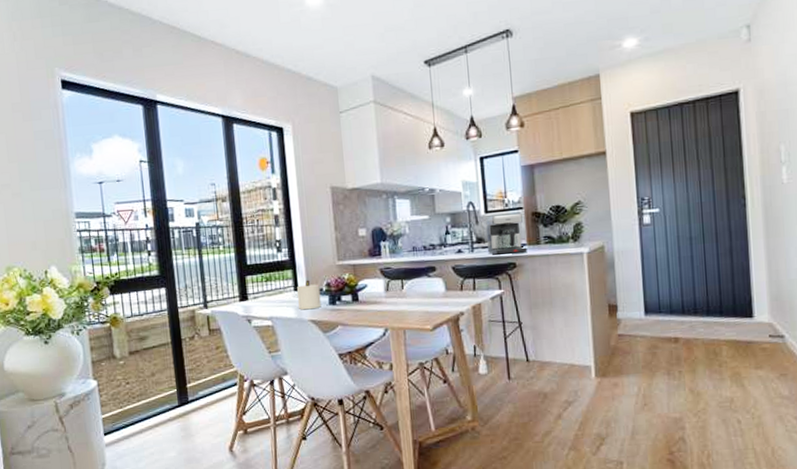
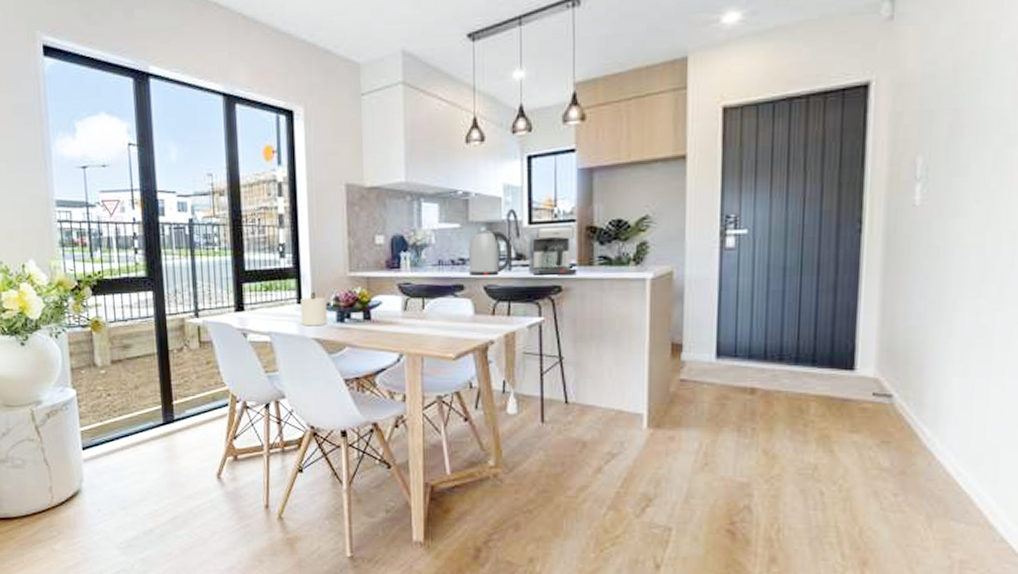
kettle: none [437,219,473,260] -> present [468,229,512,277]

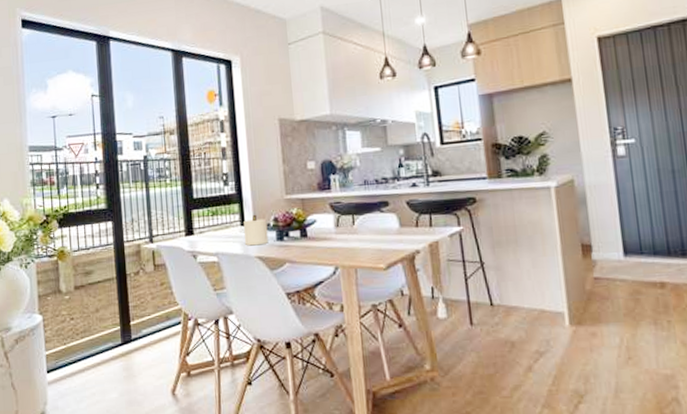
kettle: present [468,229,512,277] -> none [389,151,429,194]
coffee maker: present [529,226,577,276] -> none [442,144,488,189]

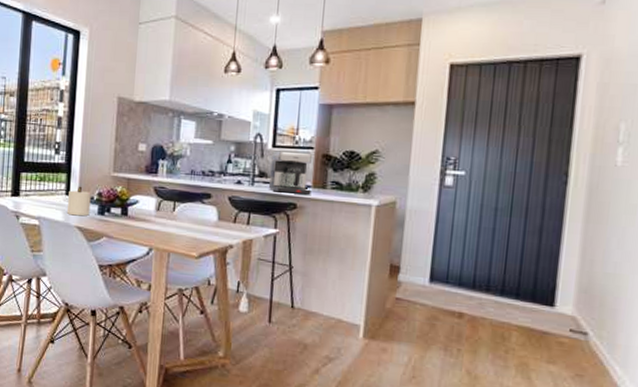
coffee maker: none [442,144,488,189] -> present [269,150,312,196]

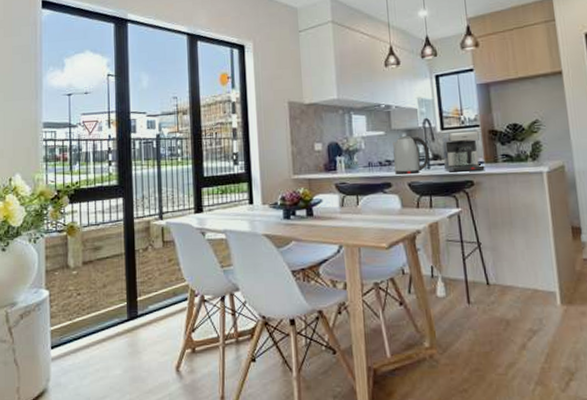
candle: present [66,186,91,216] -> none [252,193,276,224]
kettle: none [216,147,256,189] -> present [393,135,429,176]

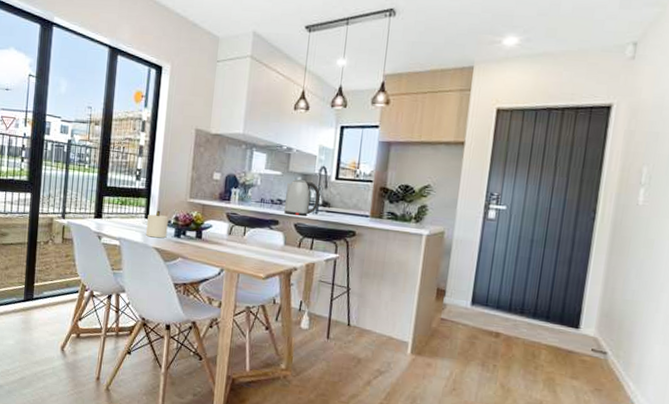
candle: none [252,193,276,224] -> present [145,210,169,238]
coffee maker: present [442,130,485,172] -> none [331,182,371,225]

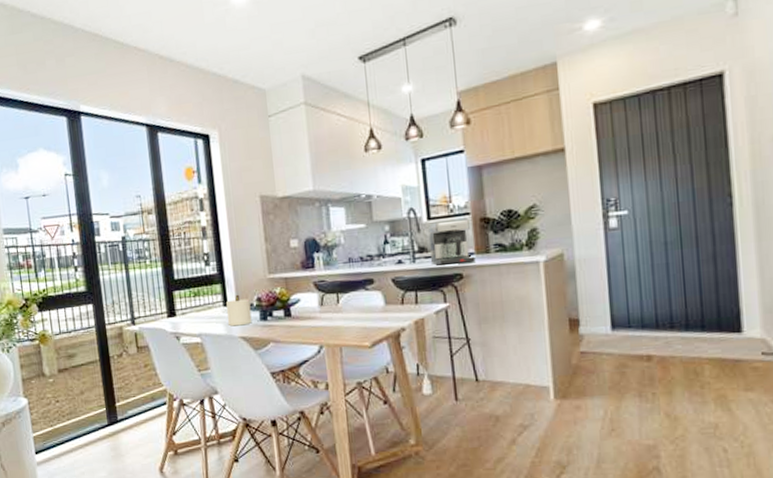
kettle: present [283,179,320,217] -> none [374,227,415,271]
coffee maker: none [331,182,371,225] -> present [428,219,476,265]

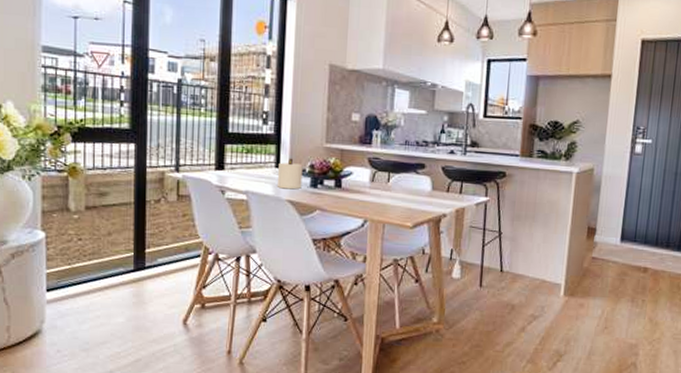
coffee maker: present [428,219,476,265] -> none [480,120,520,164]

